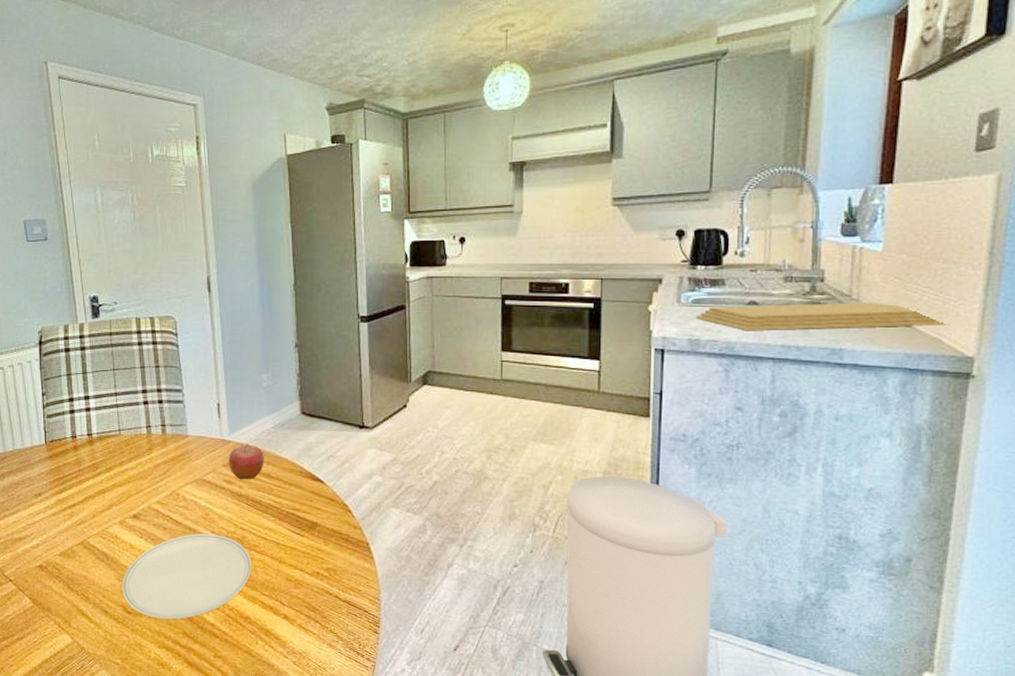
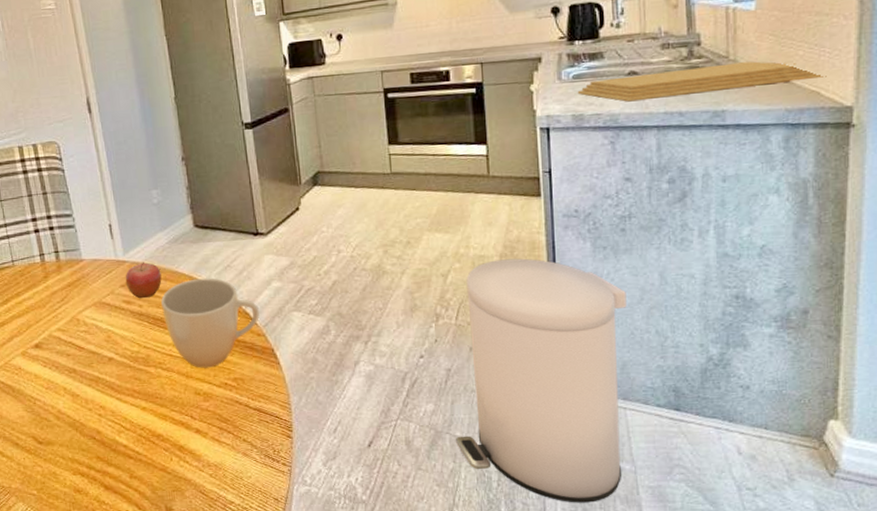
plate: present [122,533,252,620] -> none [30,356,160,446]
cup: none [262,465,357,555] -> present [161,278,259,368]

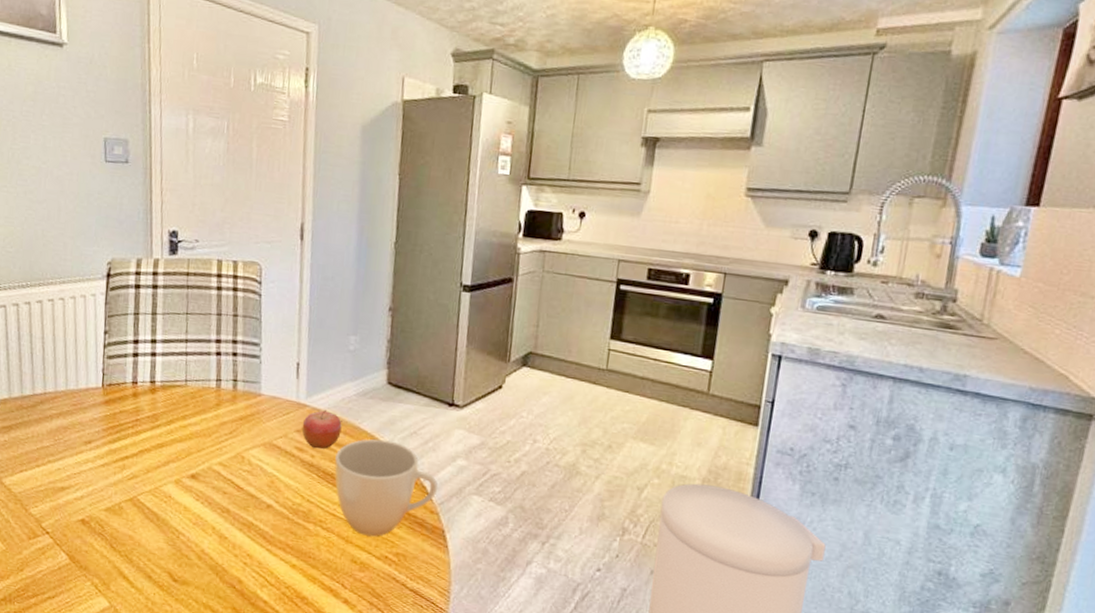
cutting board: present [577,61,827,102] -> none [818,316,1079,363]

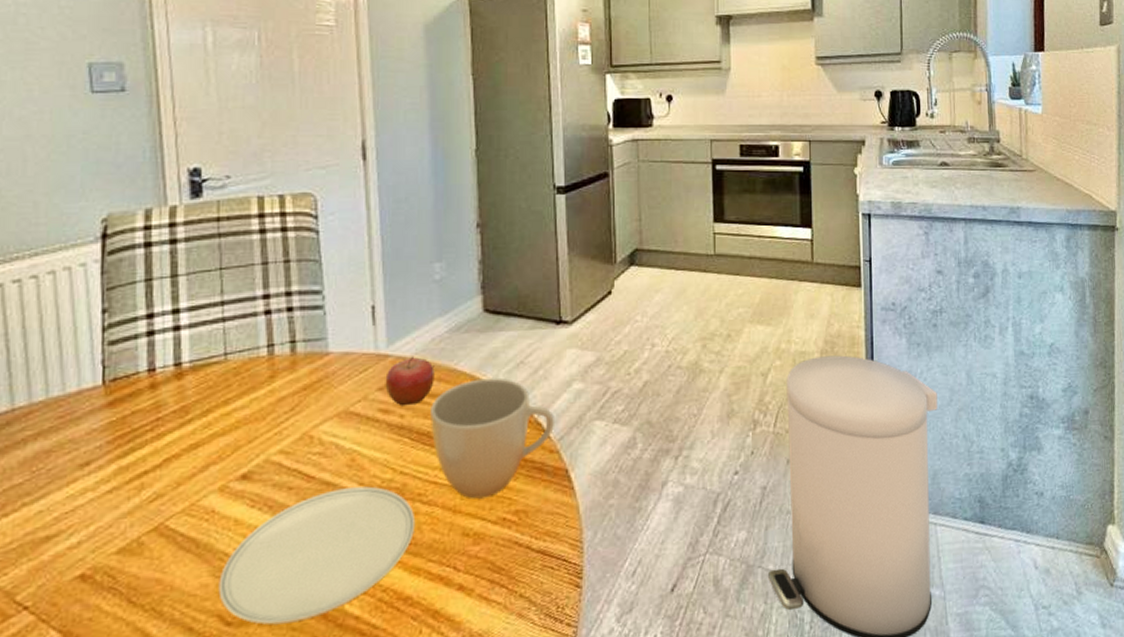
plate: none [170,501,316,594] -> present [218,486,416,626]

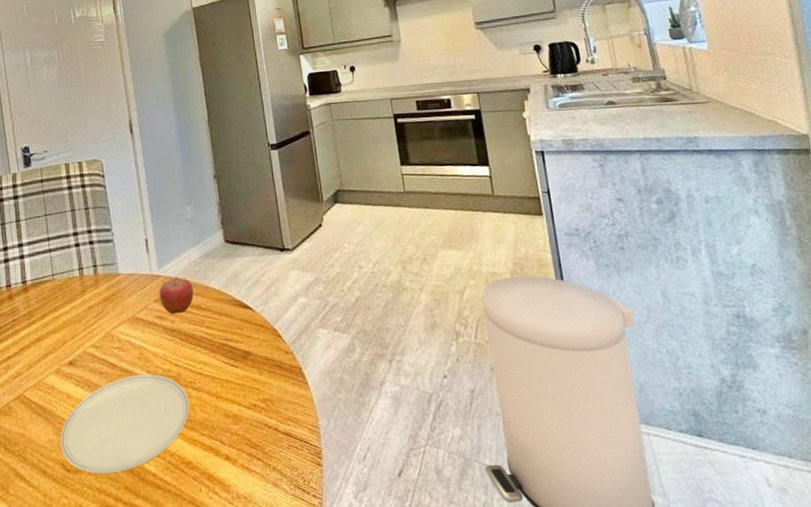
cup: present [430,377,554,499] -> none [193,293,287,388]

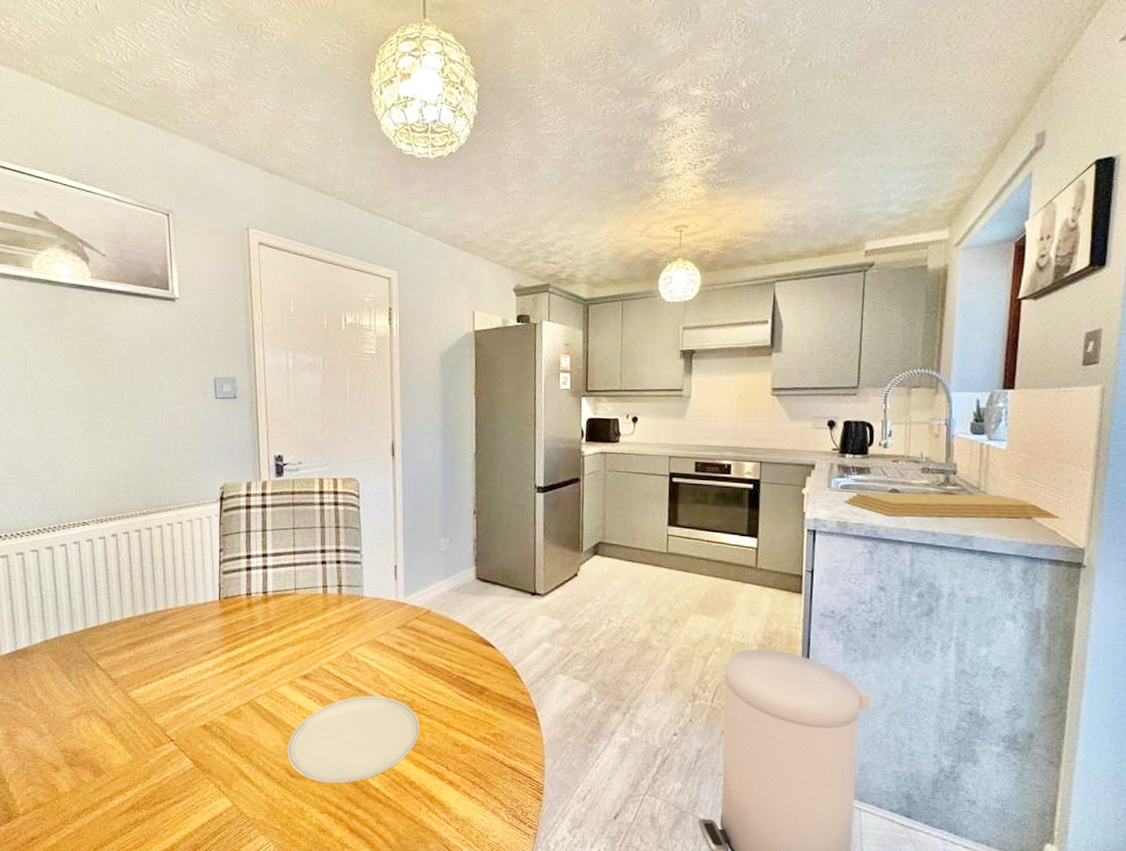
fruit: present [159,276,194,314] -> none [402,606,438,643]
cutting board: none [564,94,780,129] -> present [844,492,1064,519]

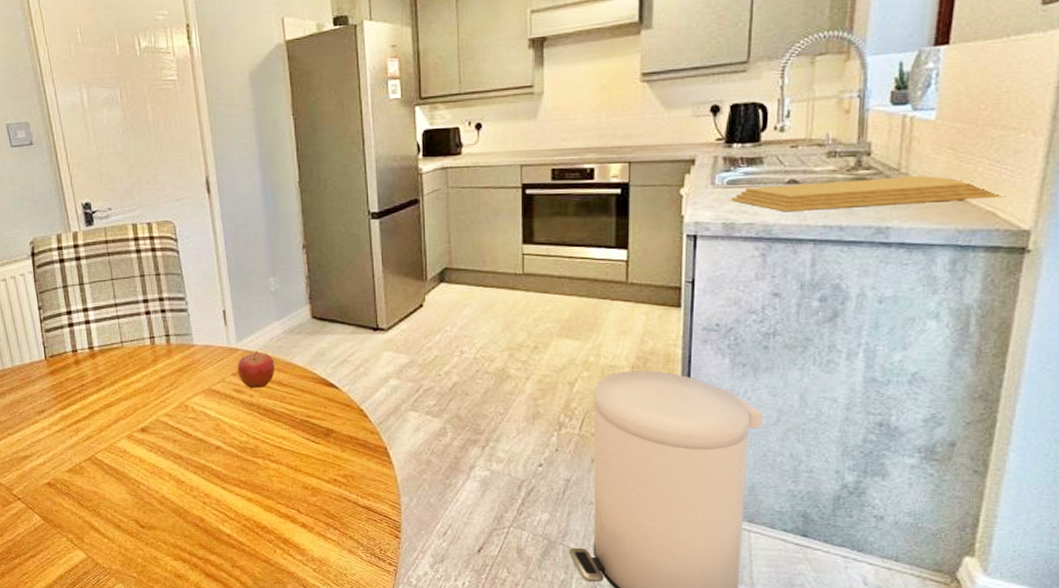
plate: present [287,695,420,785] -> none [133,445,267,532]
fruit: none [402,606,438,643] -> present [237,350,275,389]

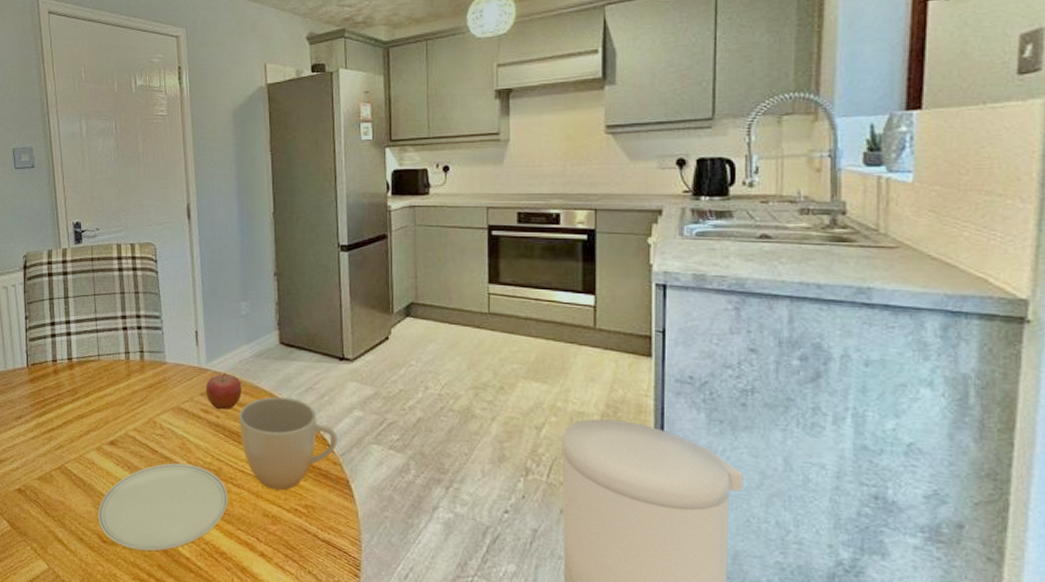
plate: none [133,445,267,532] -> present [98,463,228,552]
cup: none [273,371,374,463] -> present [239,396,337,491]
cutting board: present [730,176,1006,212] -> none [700,237,997,267]

